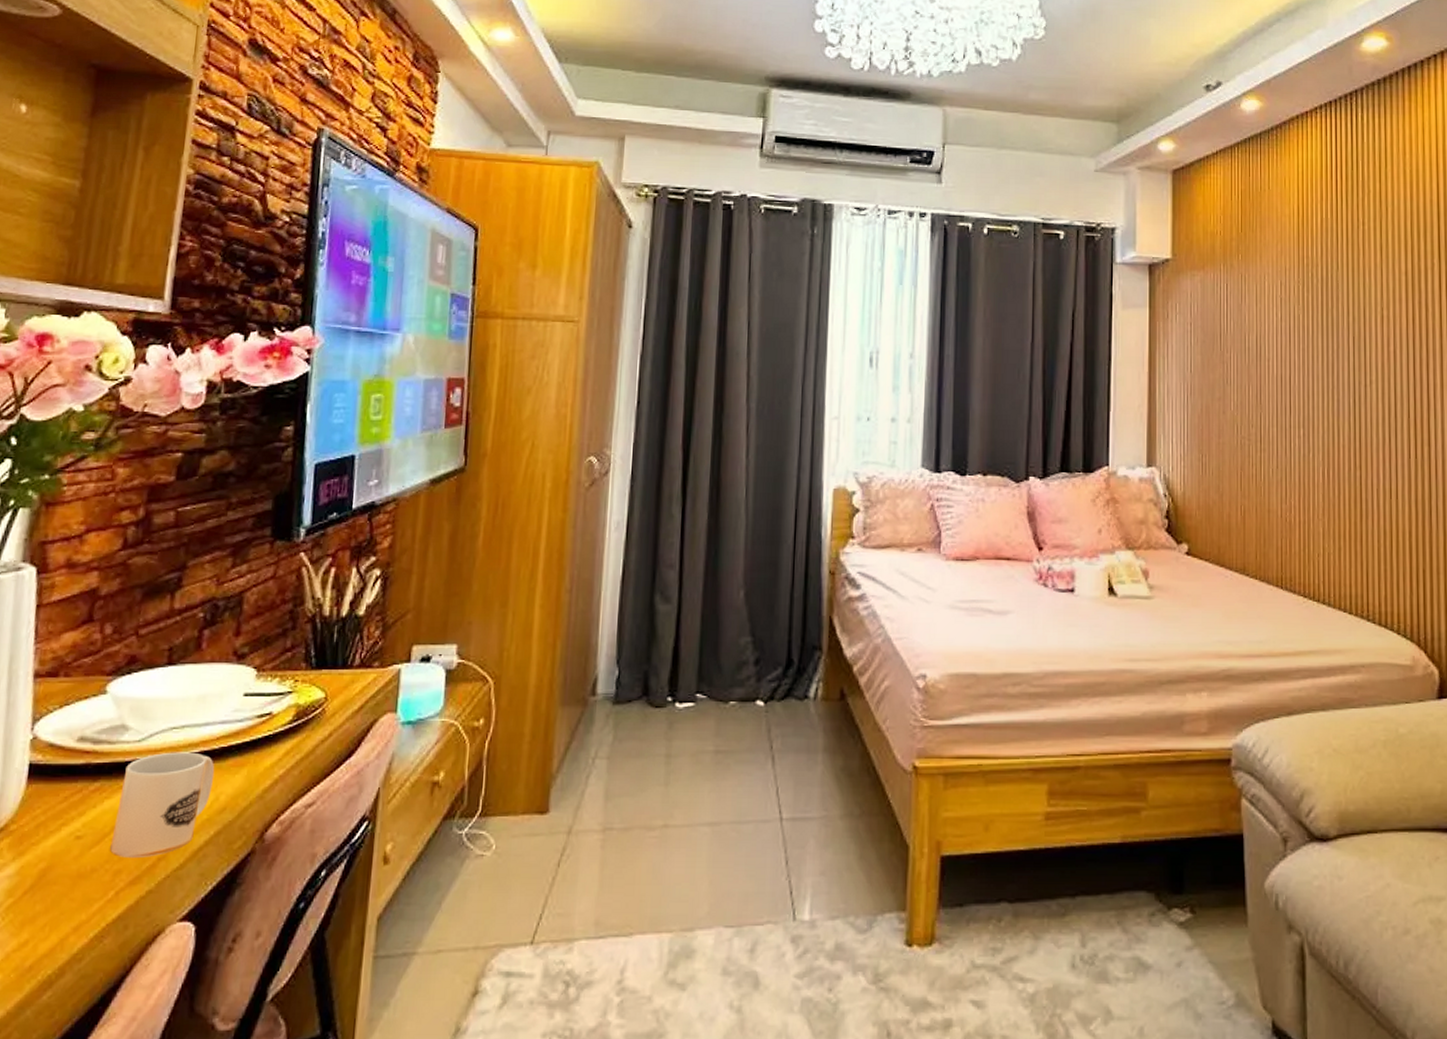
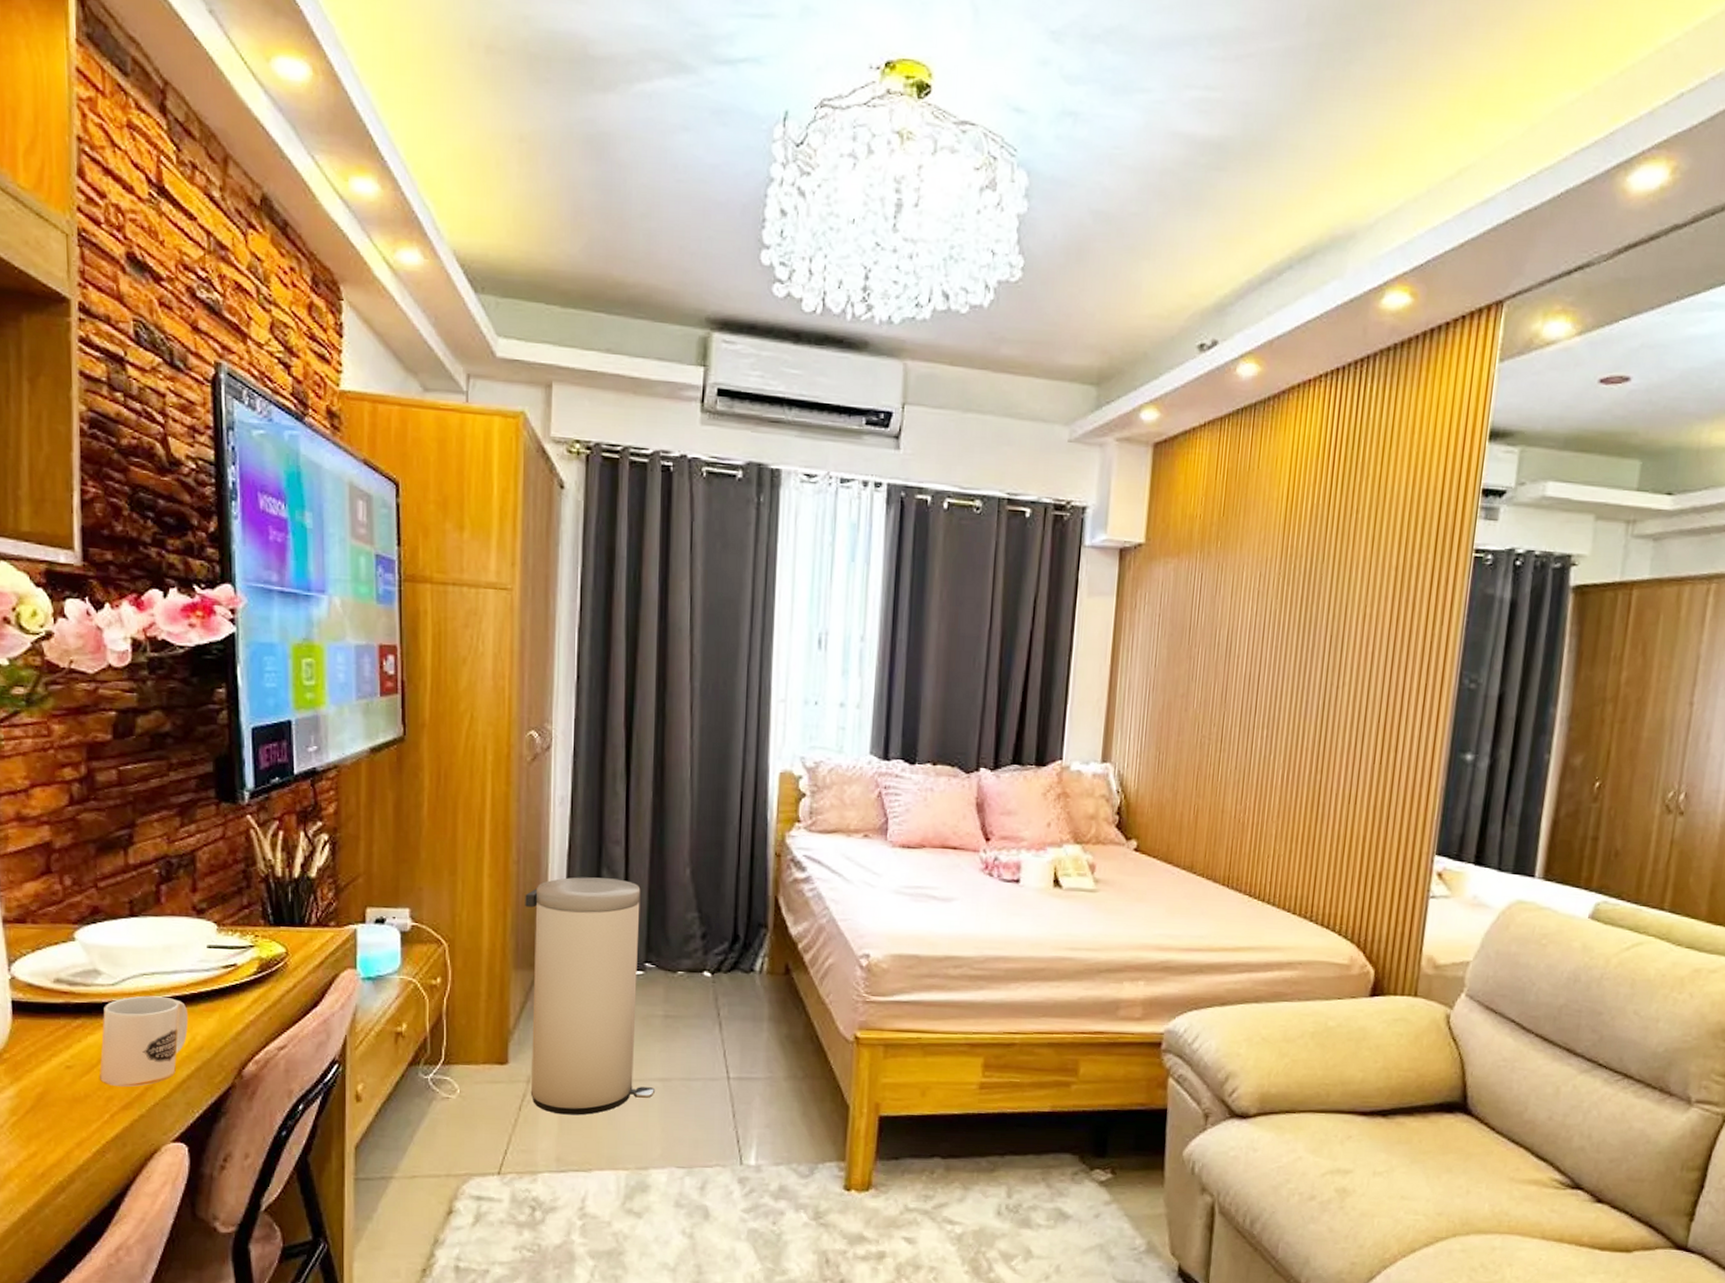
pedal bin: none [570,604,704,870] -> present [525,877,656,1115]

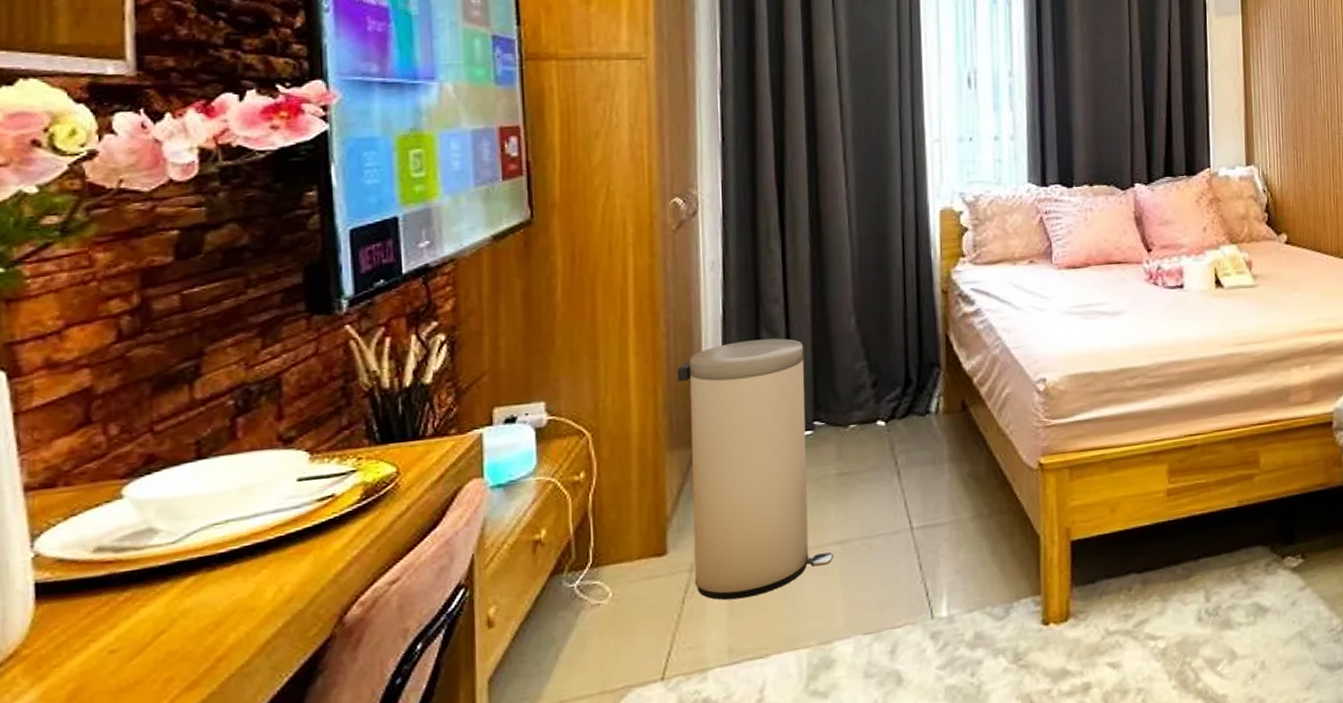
mug: present [99,995,189,1087] -> none [155,545,274,665]

